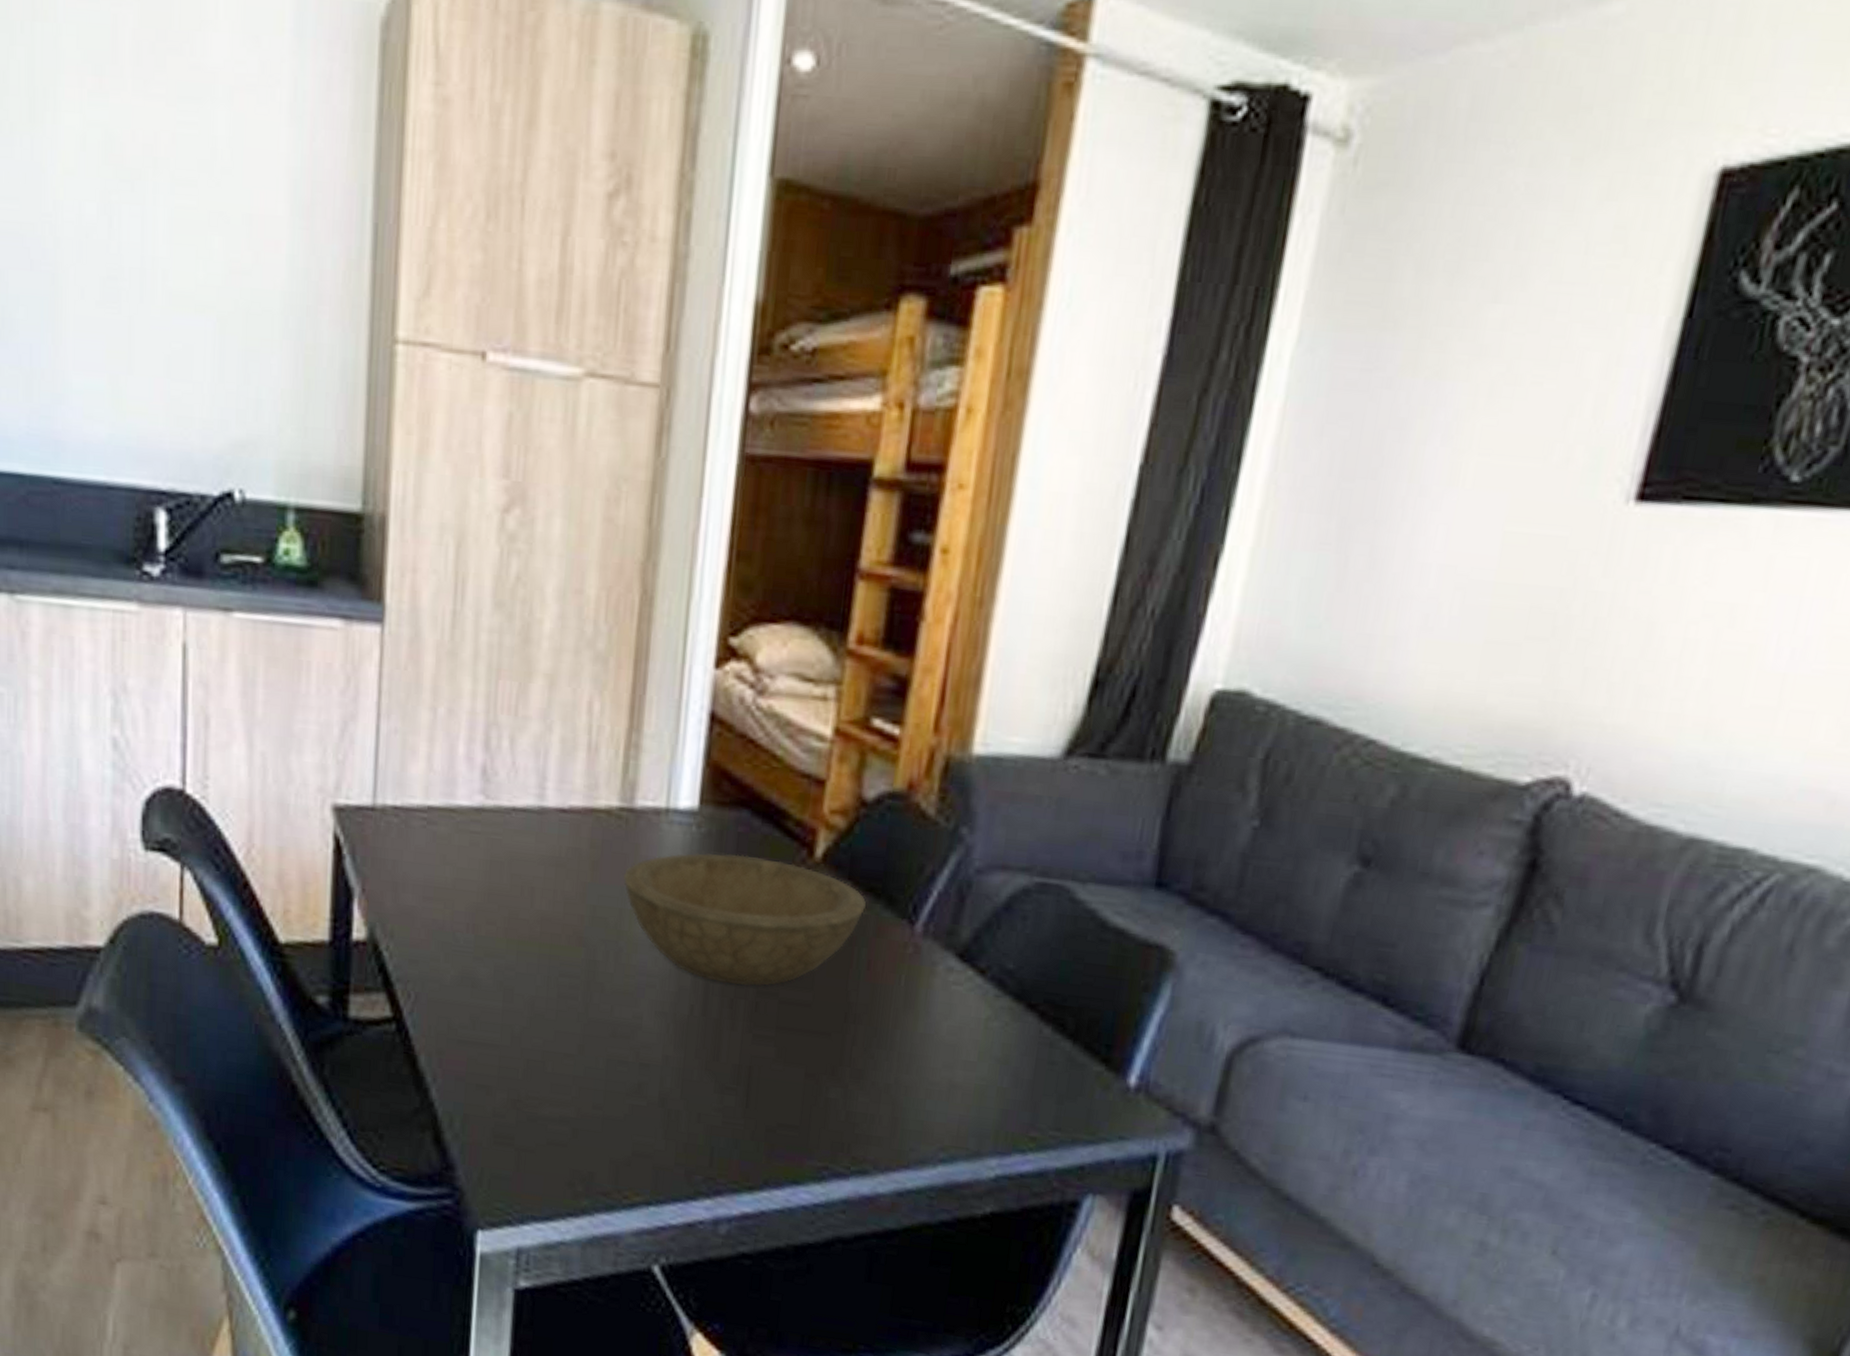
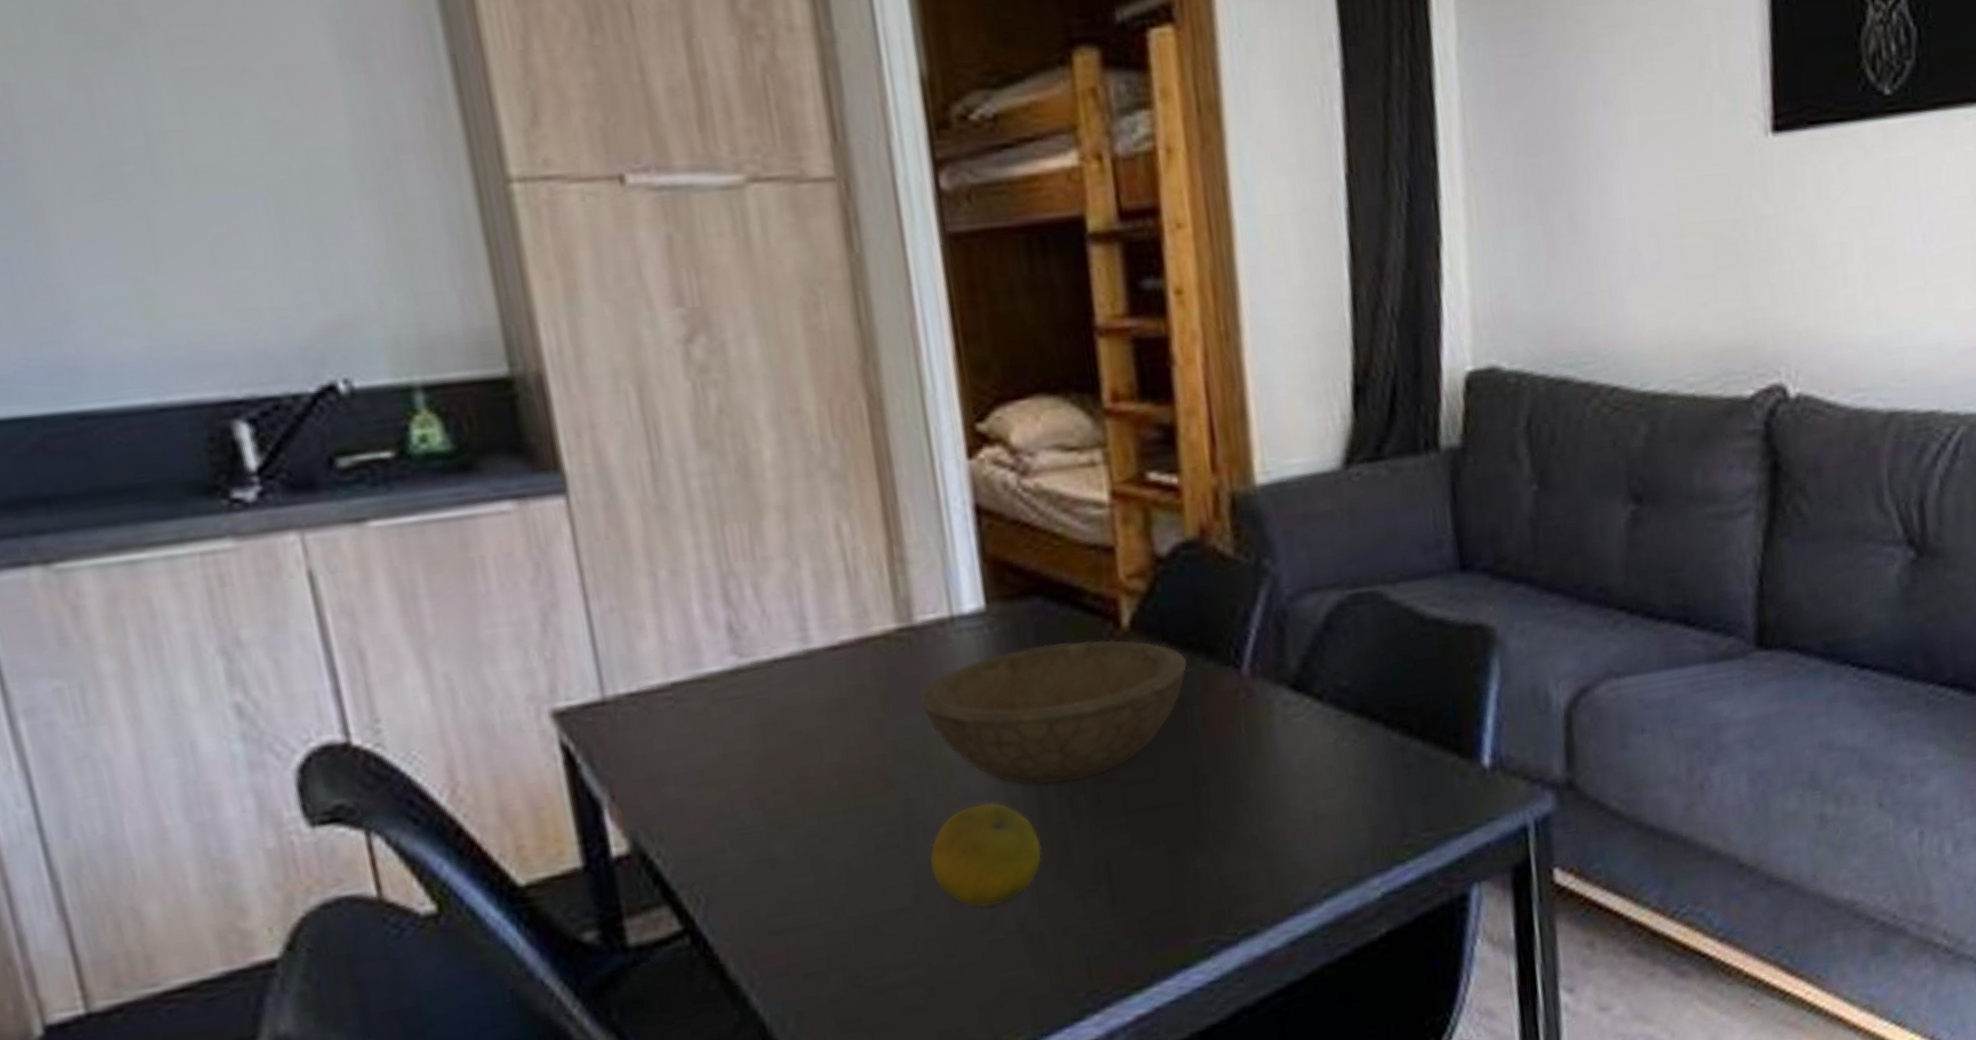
fruit: none [598,981,696,1077] -> present [930,802,1042,908]

